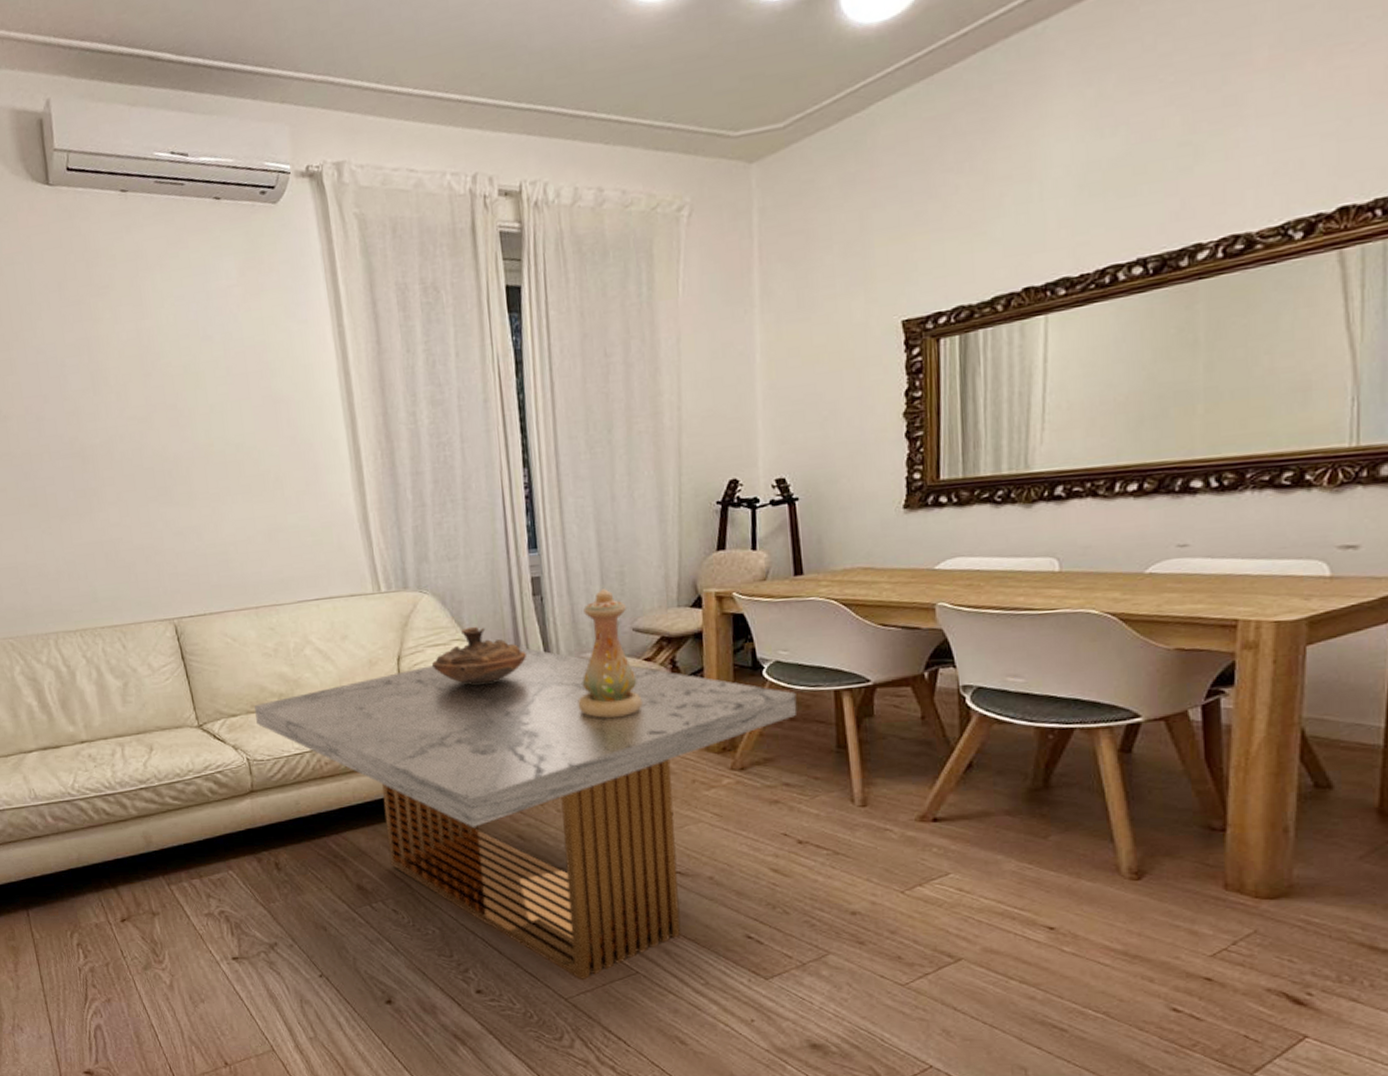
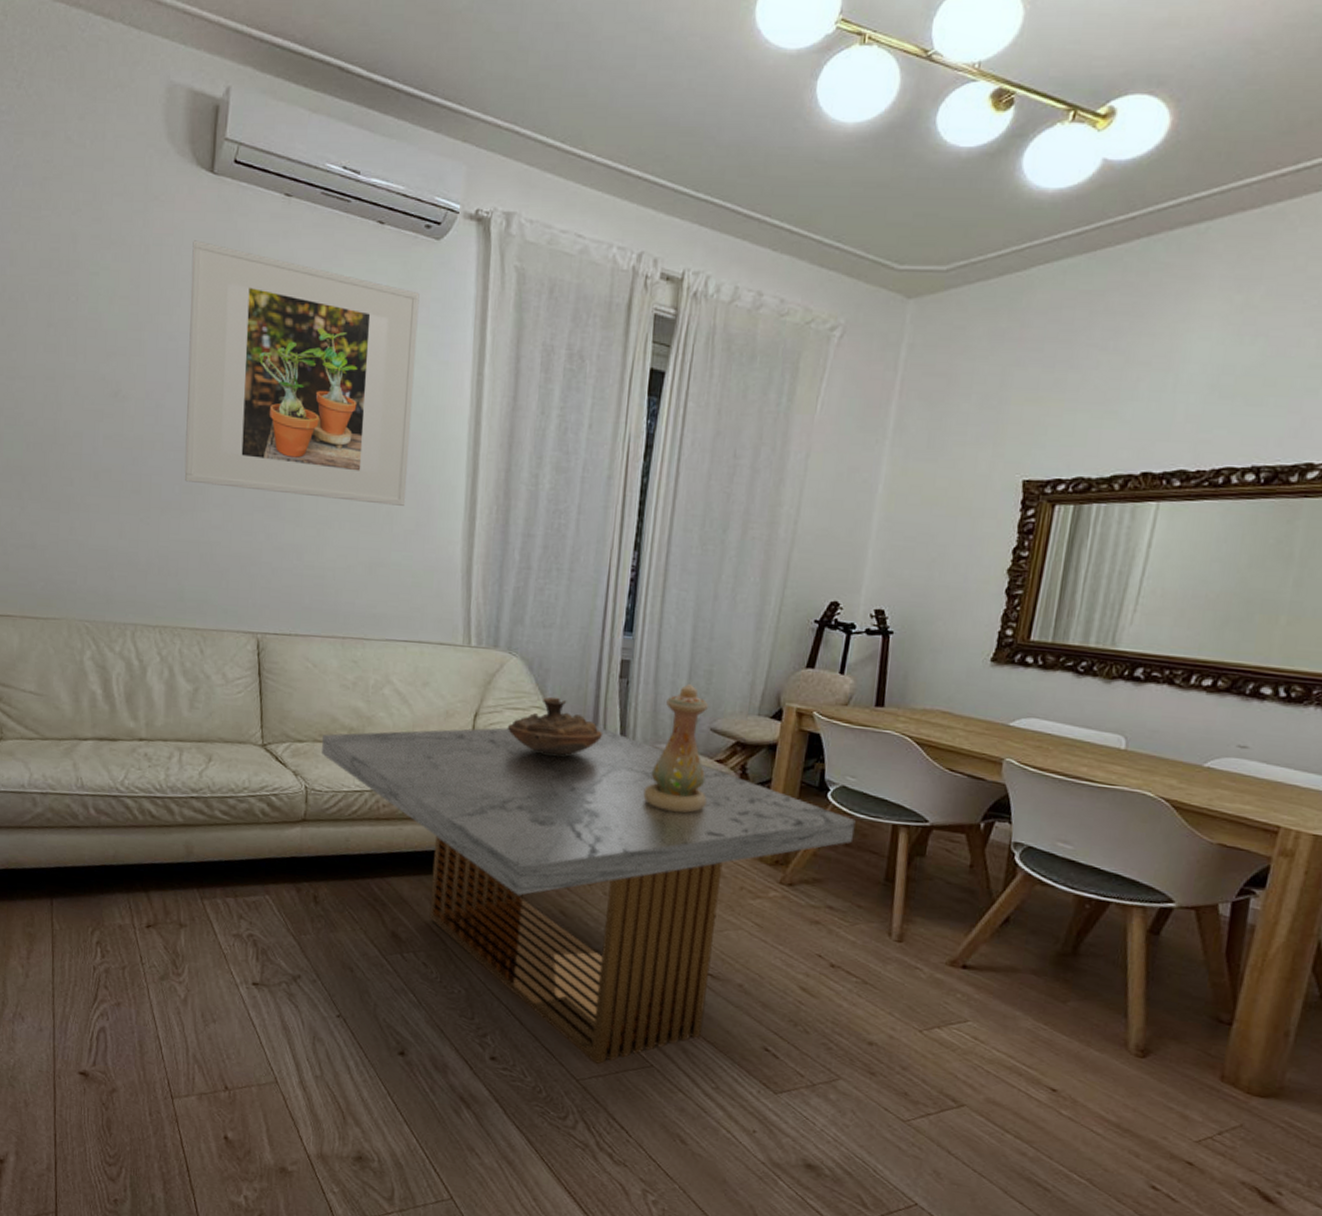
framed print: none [42,252,292,487] -> present [184,240,420,506]

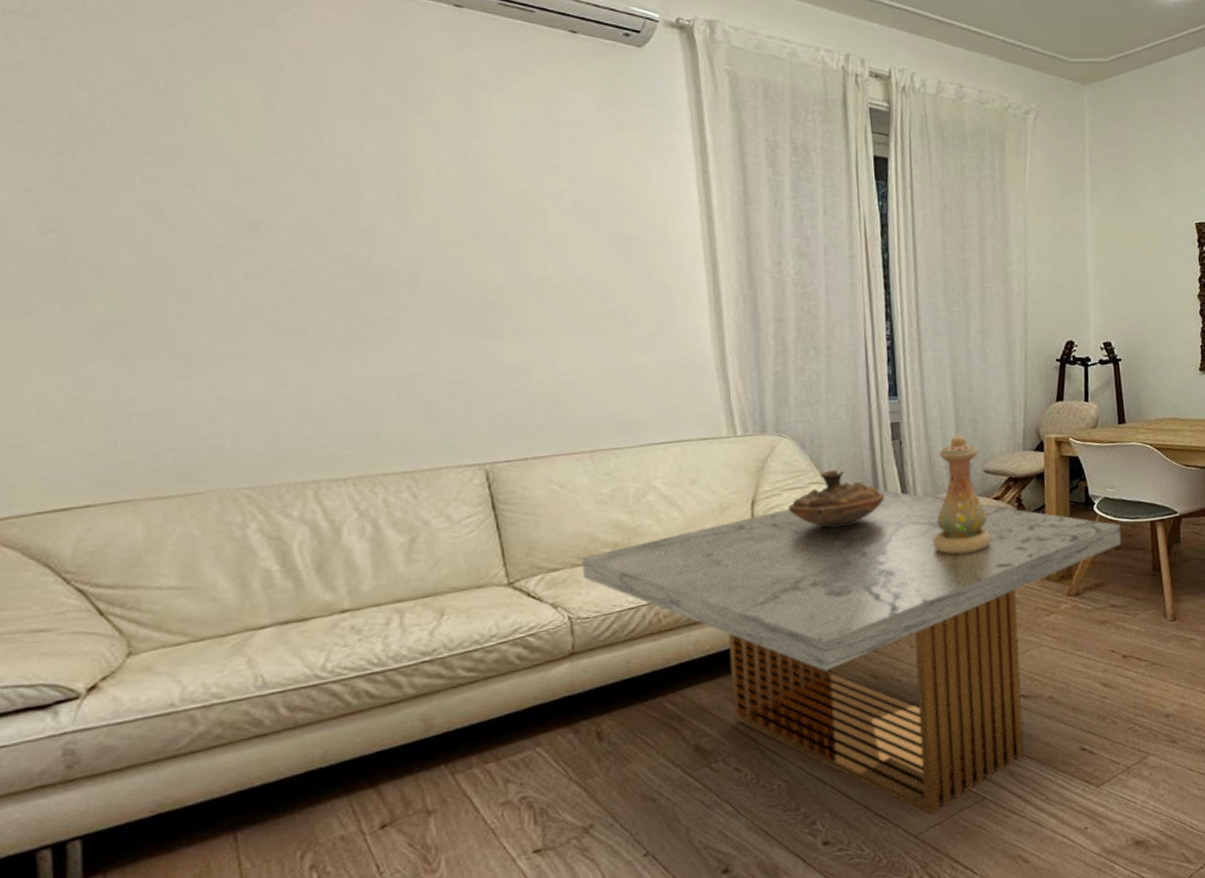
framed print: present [184,240,420,506] -> none [341,54,643,313]

